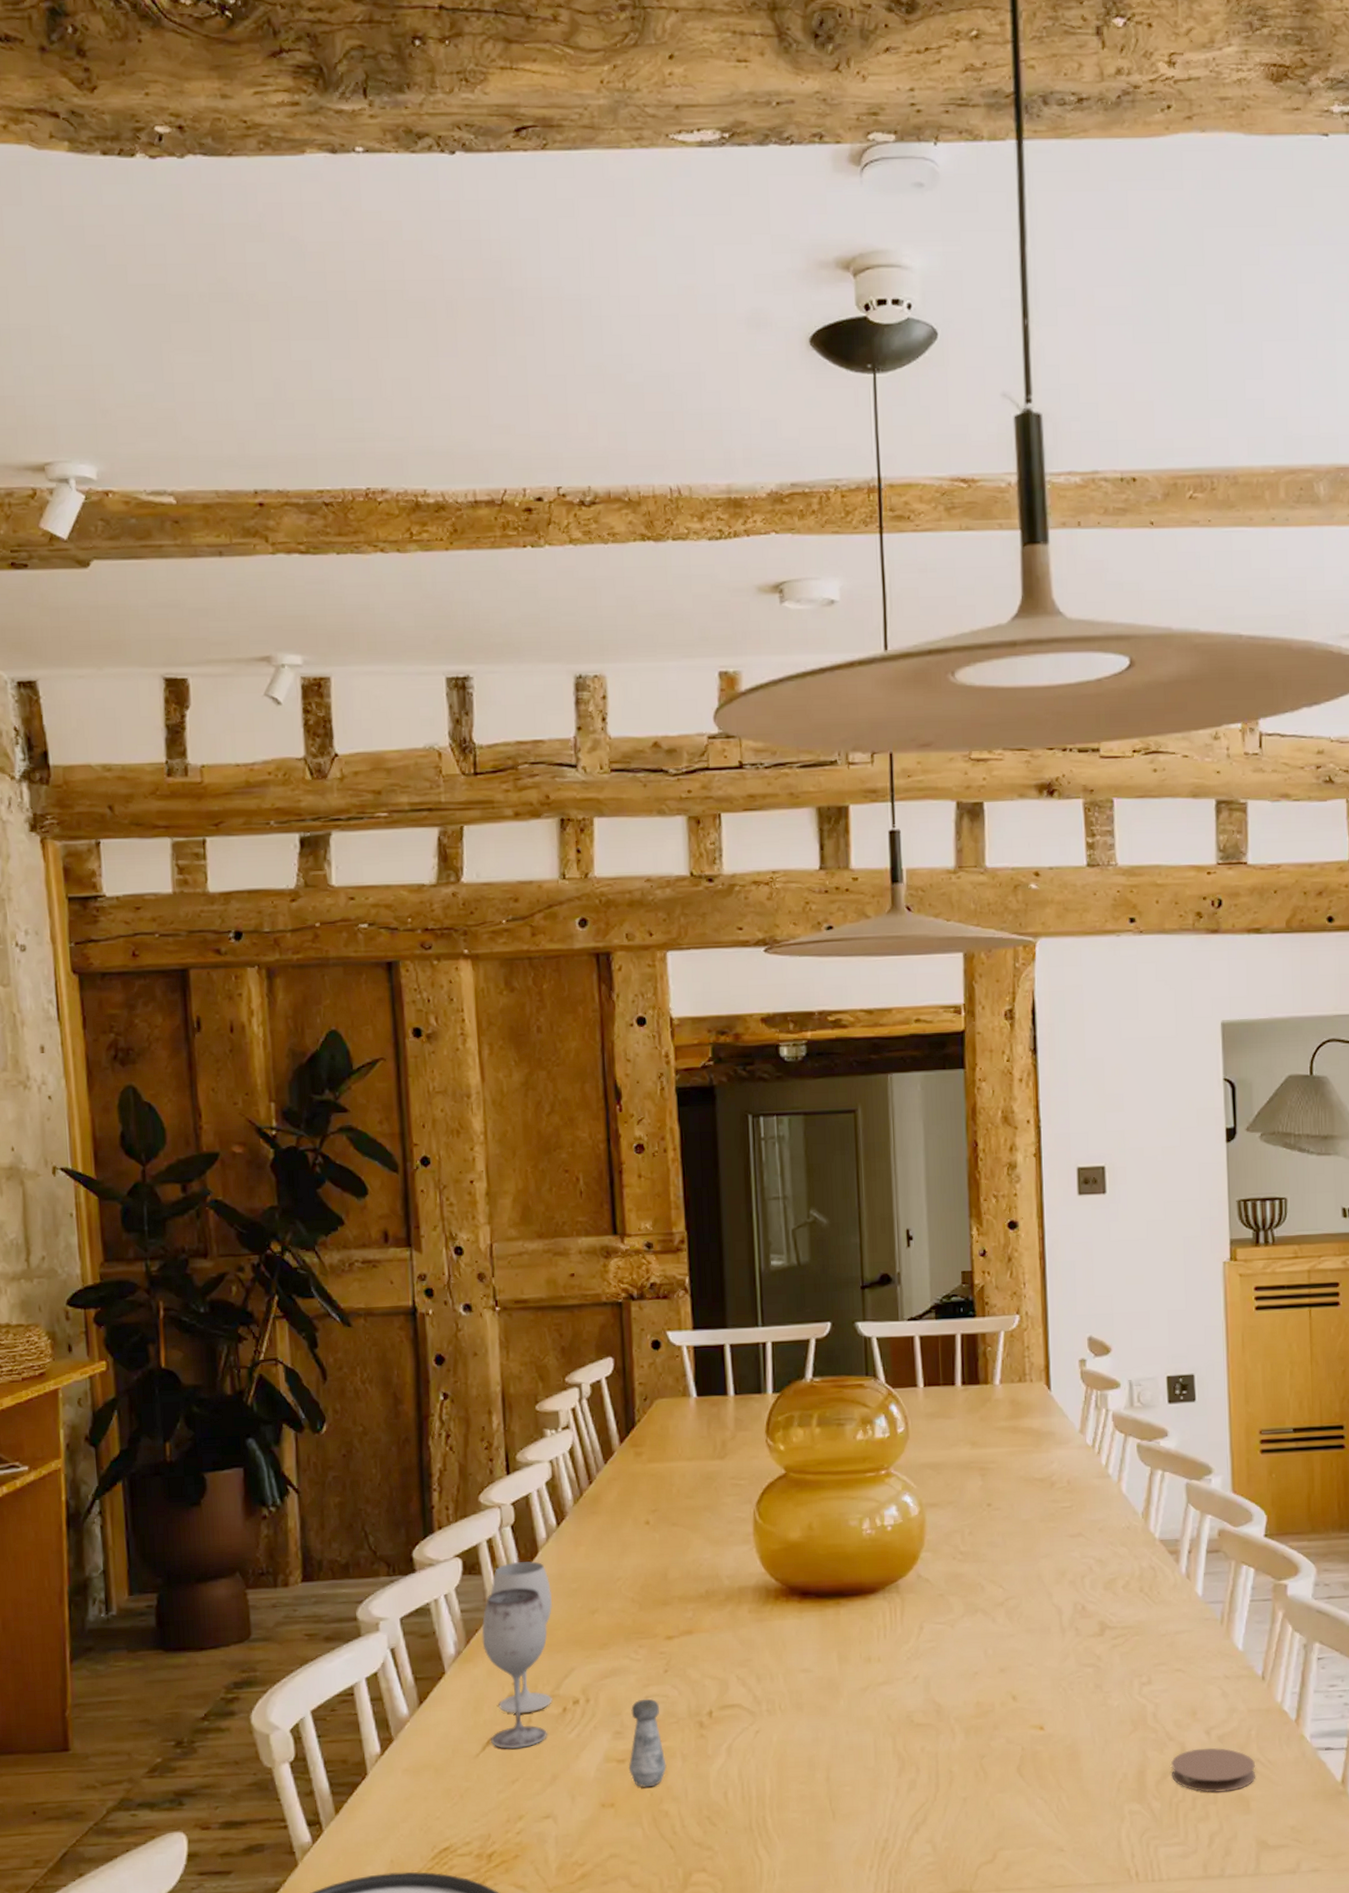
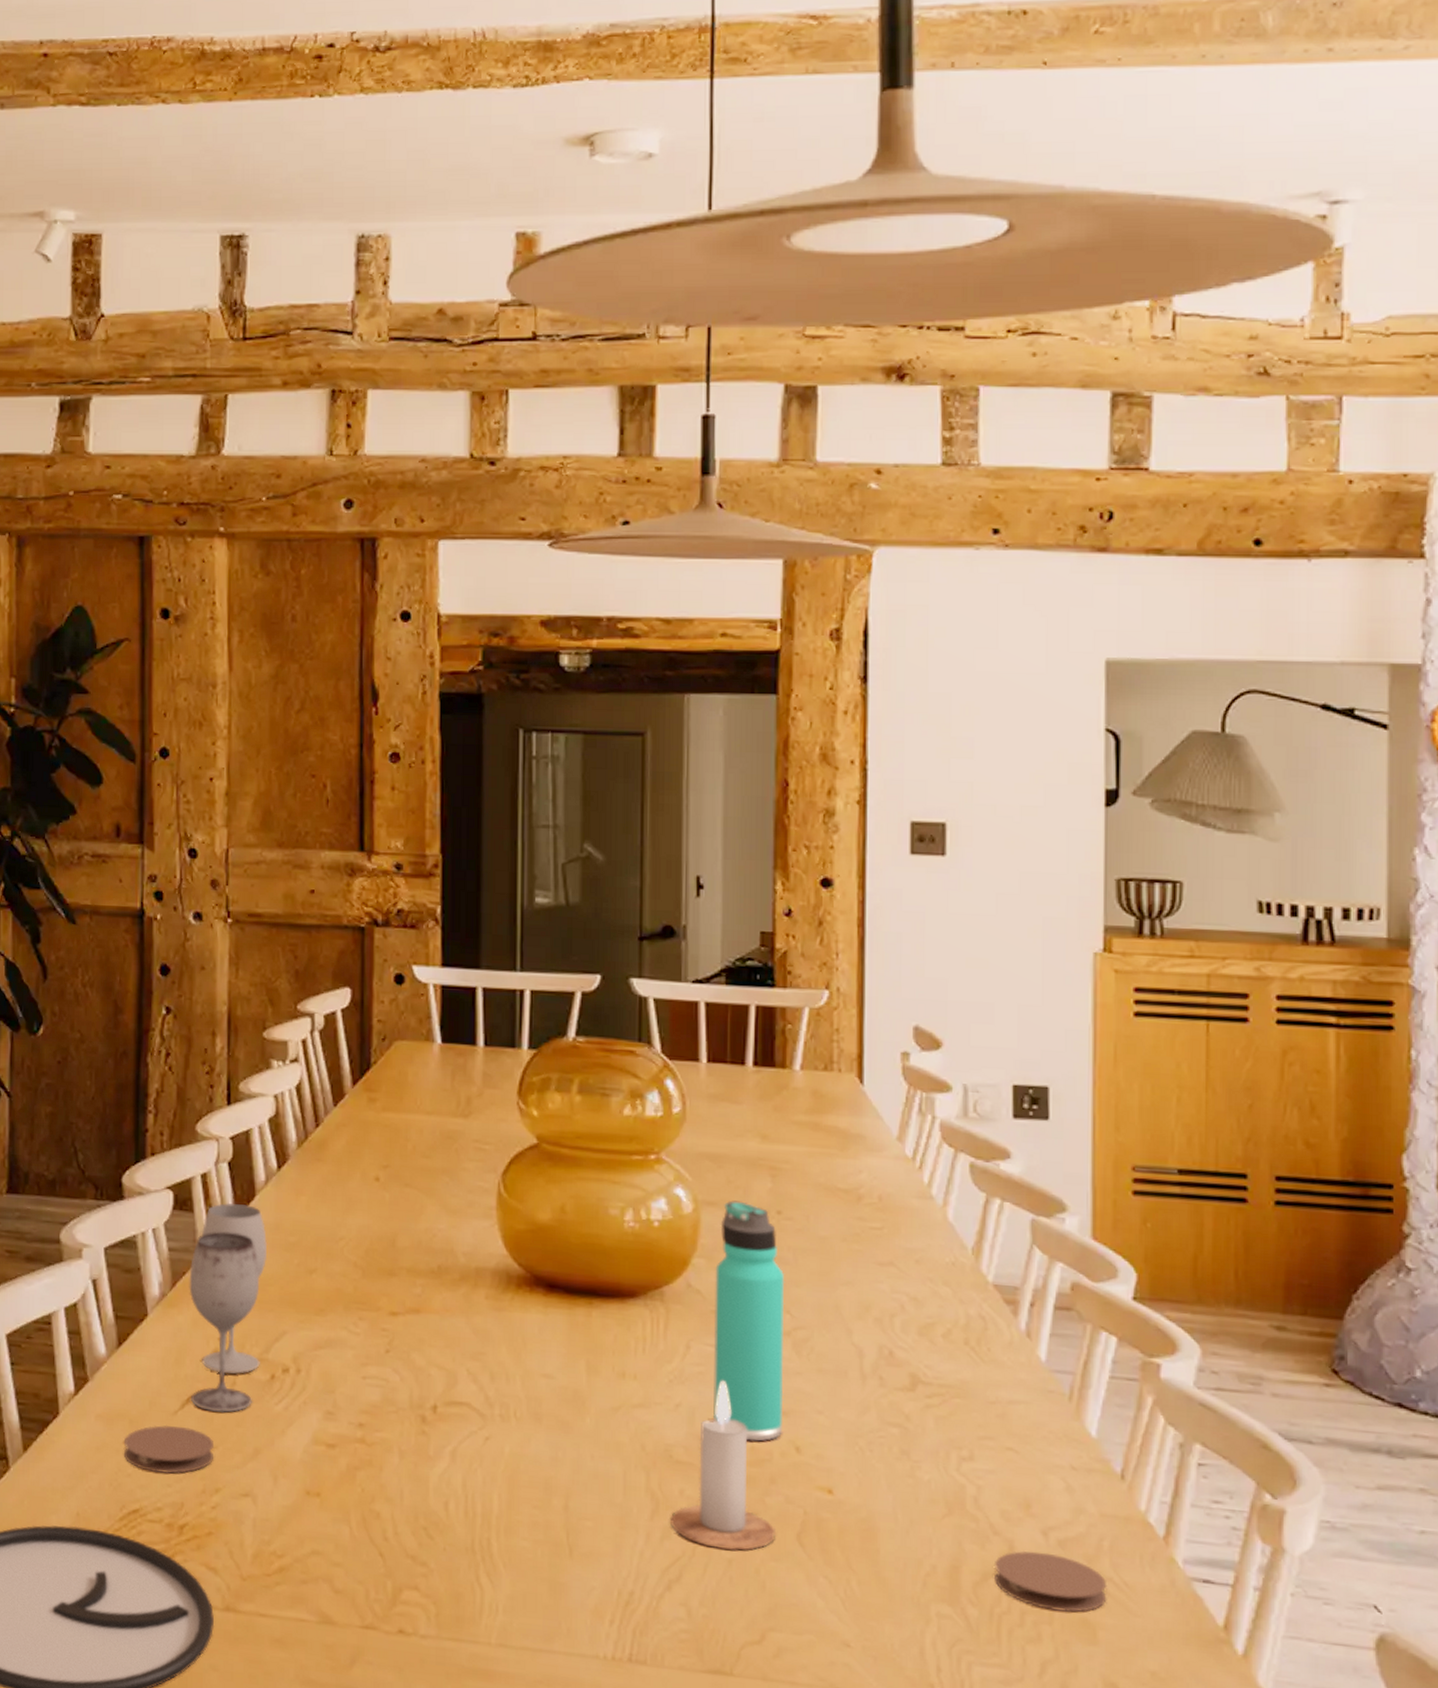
coaster: none [431,1767,515,1812] -> present [123,1425,213,1474]
salt shaker: present [628,1698,667,1788] -> none [338,1378,381,1482]
candle: none [915,1651,1001,1791] -> present [671,1380,777,1551]
thermos bottle: none [940,1500,1002,1698] -> present [712,1200,785,1442]

